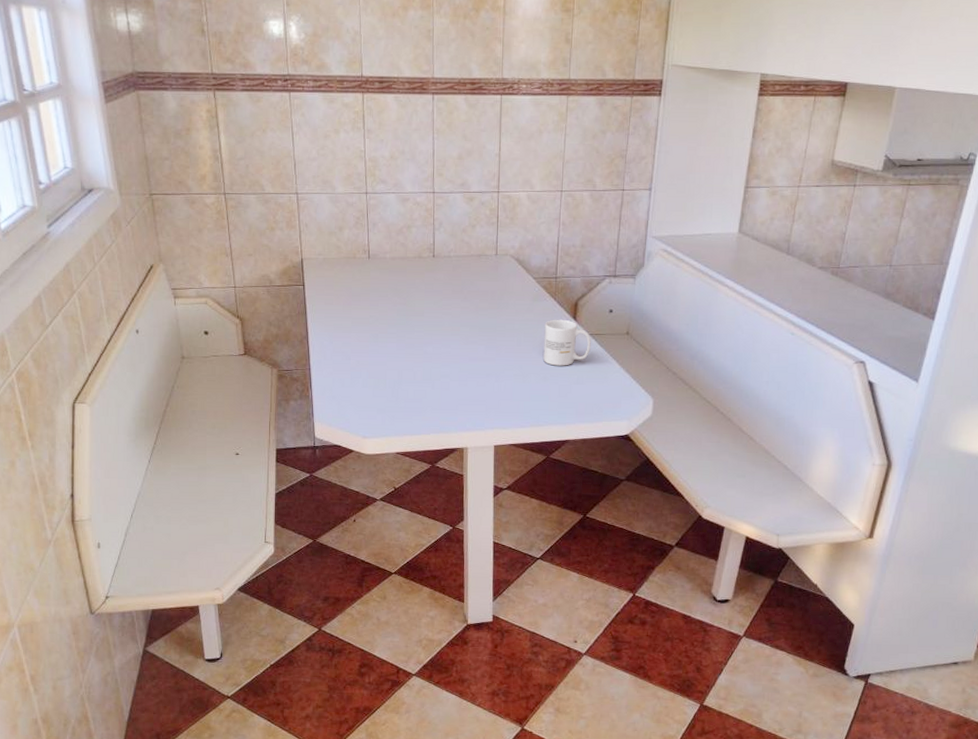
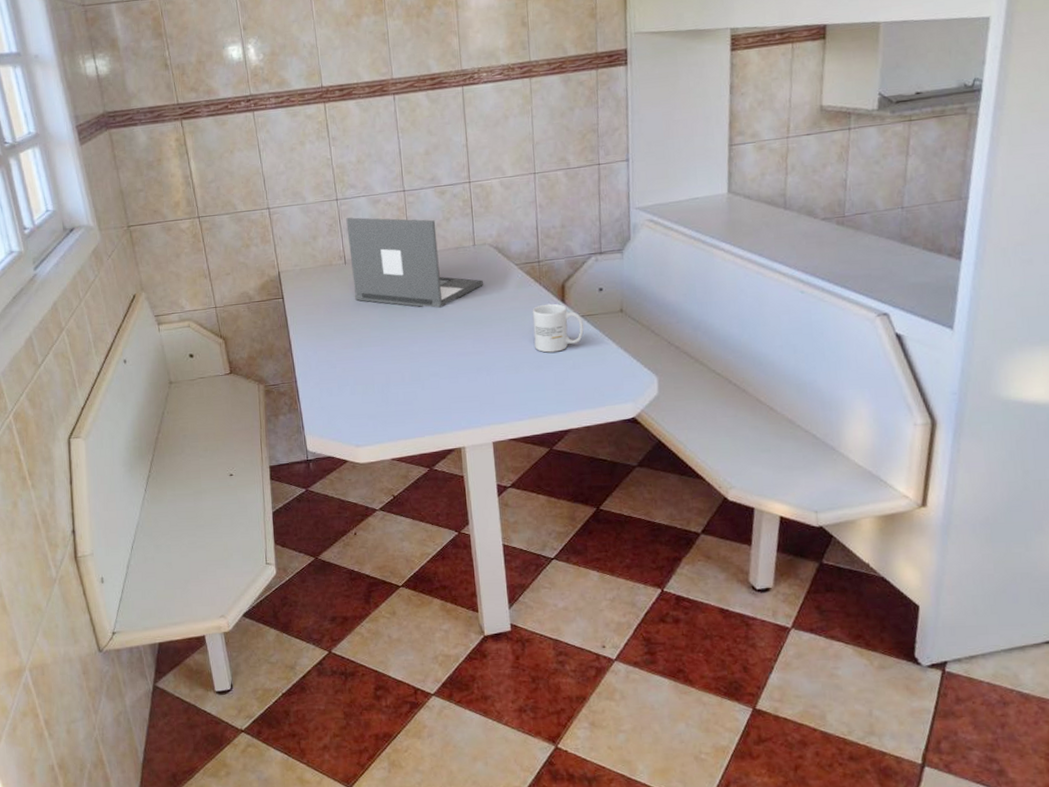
laptop: none [373,213,502,312] -> present [346,217,484,308]

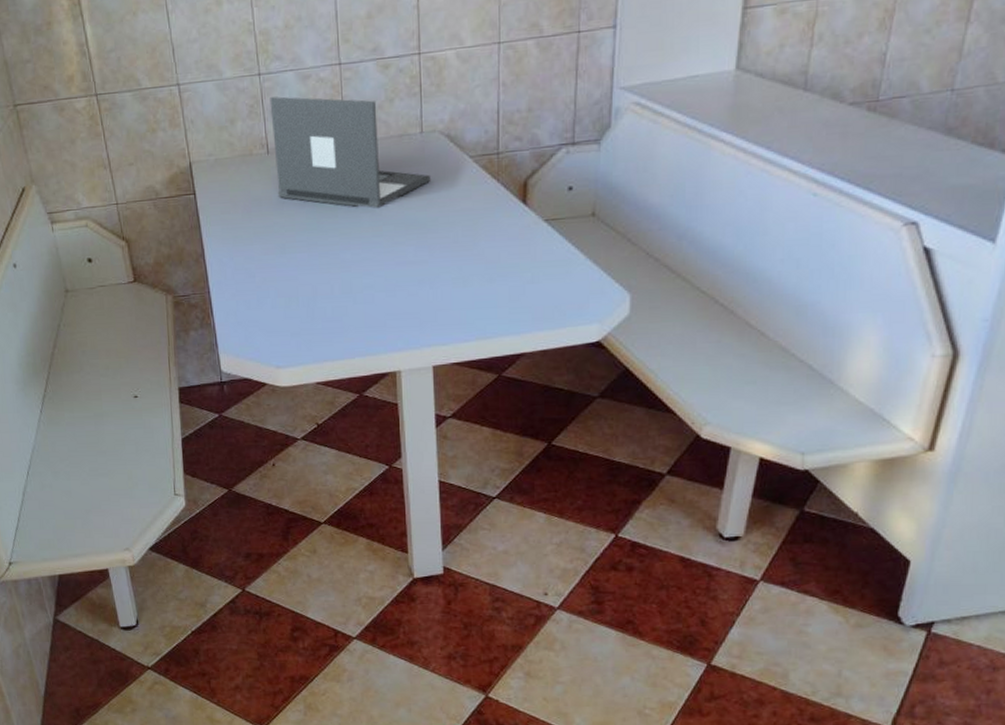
mug: present [532,303,585,353] -> none [487,204,548,263]

